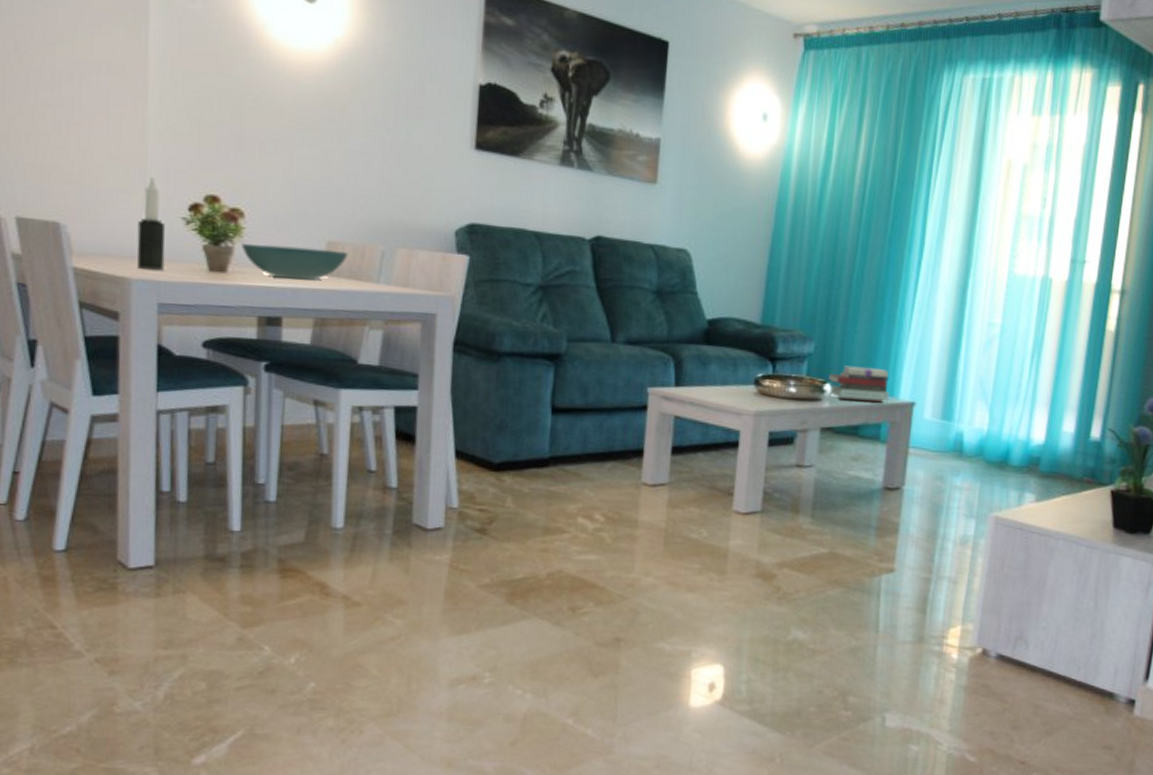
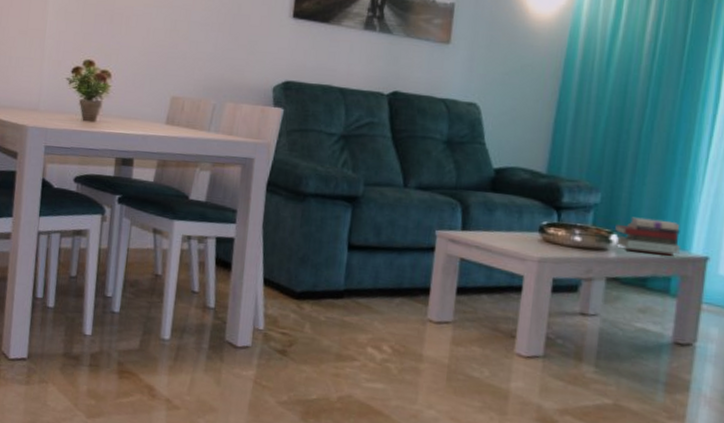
candle: present [136,177,165,270] -> none [33,47,54,120]
bowl: present [242,243,349,280] -> none [107,98,187,129]

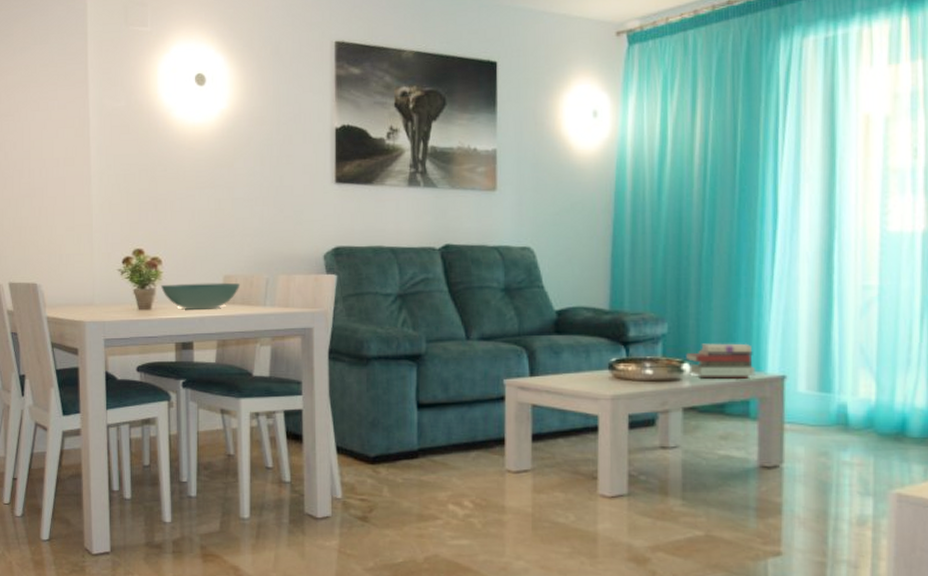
bowl: none [107,98,187,129] -> present [161,282,241,310]

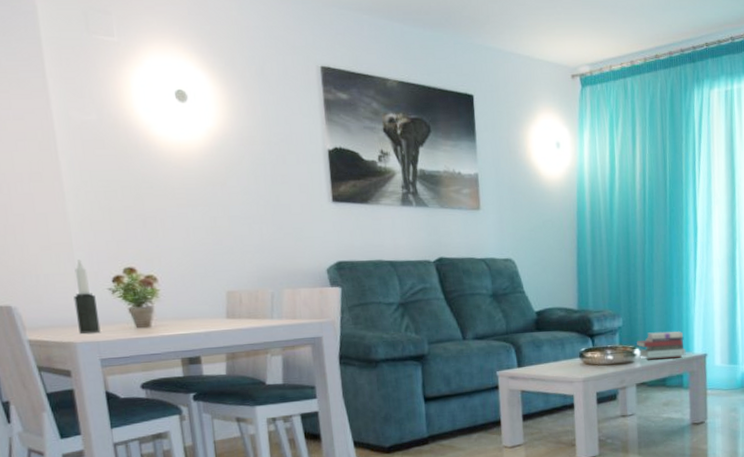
candle: none [88,240,108,313] -> present [73,259,101,334]
bowl: present [161,282,241,310] -> none [159,298,245,326]

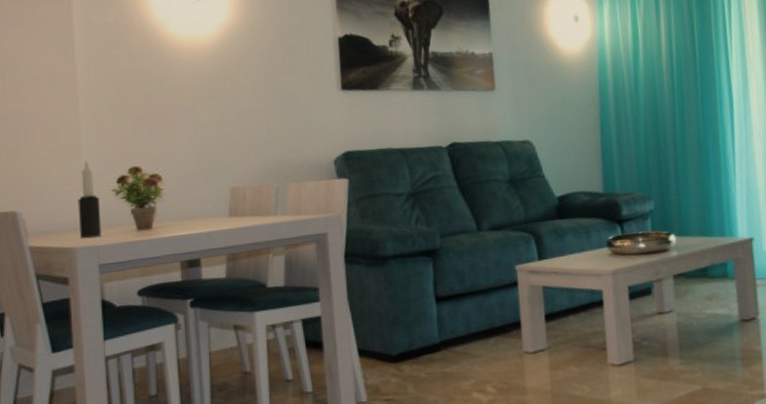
books: present [637,331,686,360] -> none [671,213,729,247]

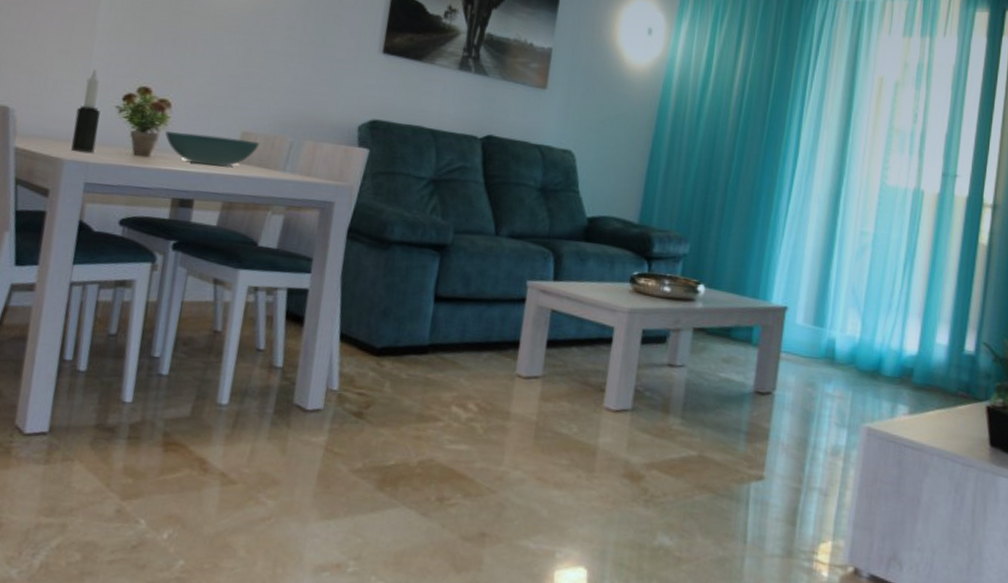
bowl: none [162,194,249,226] -> present [165,131,260,167]

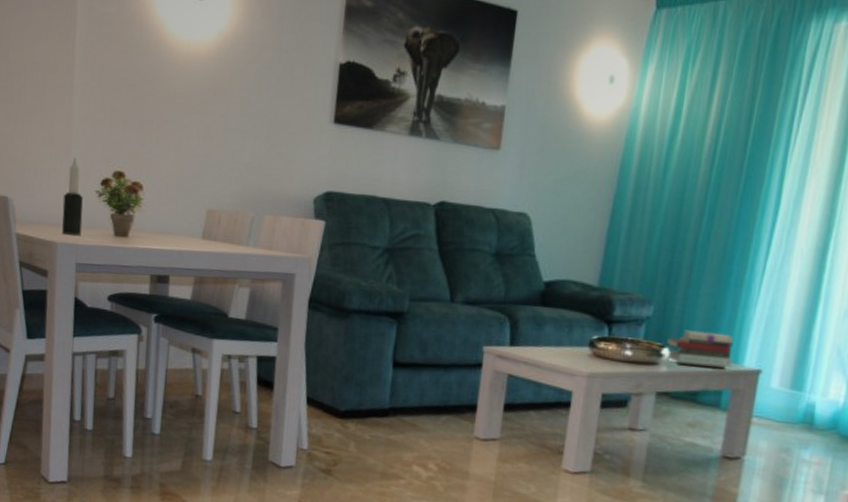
bowl: present [165,131,260,167] -> none [140,212,224,244]
books: none [702,267,762,307] -> present [667,330,733,370]

